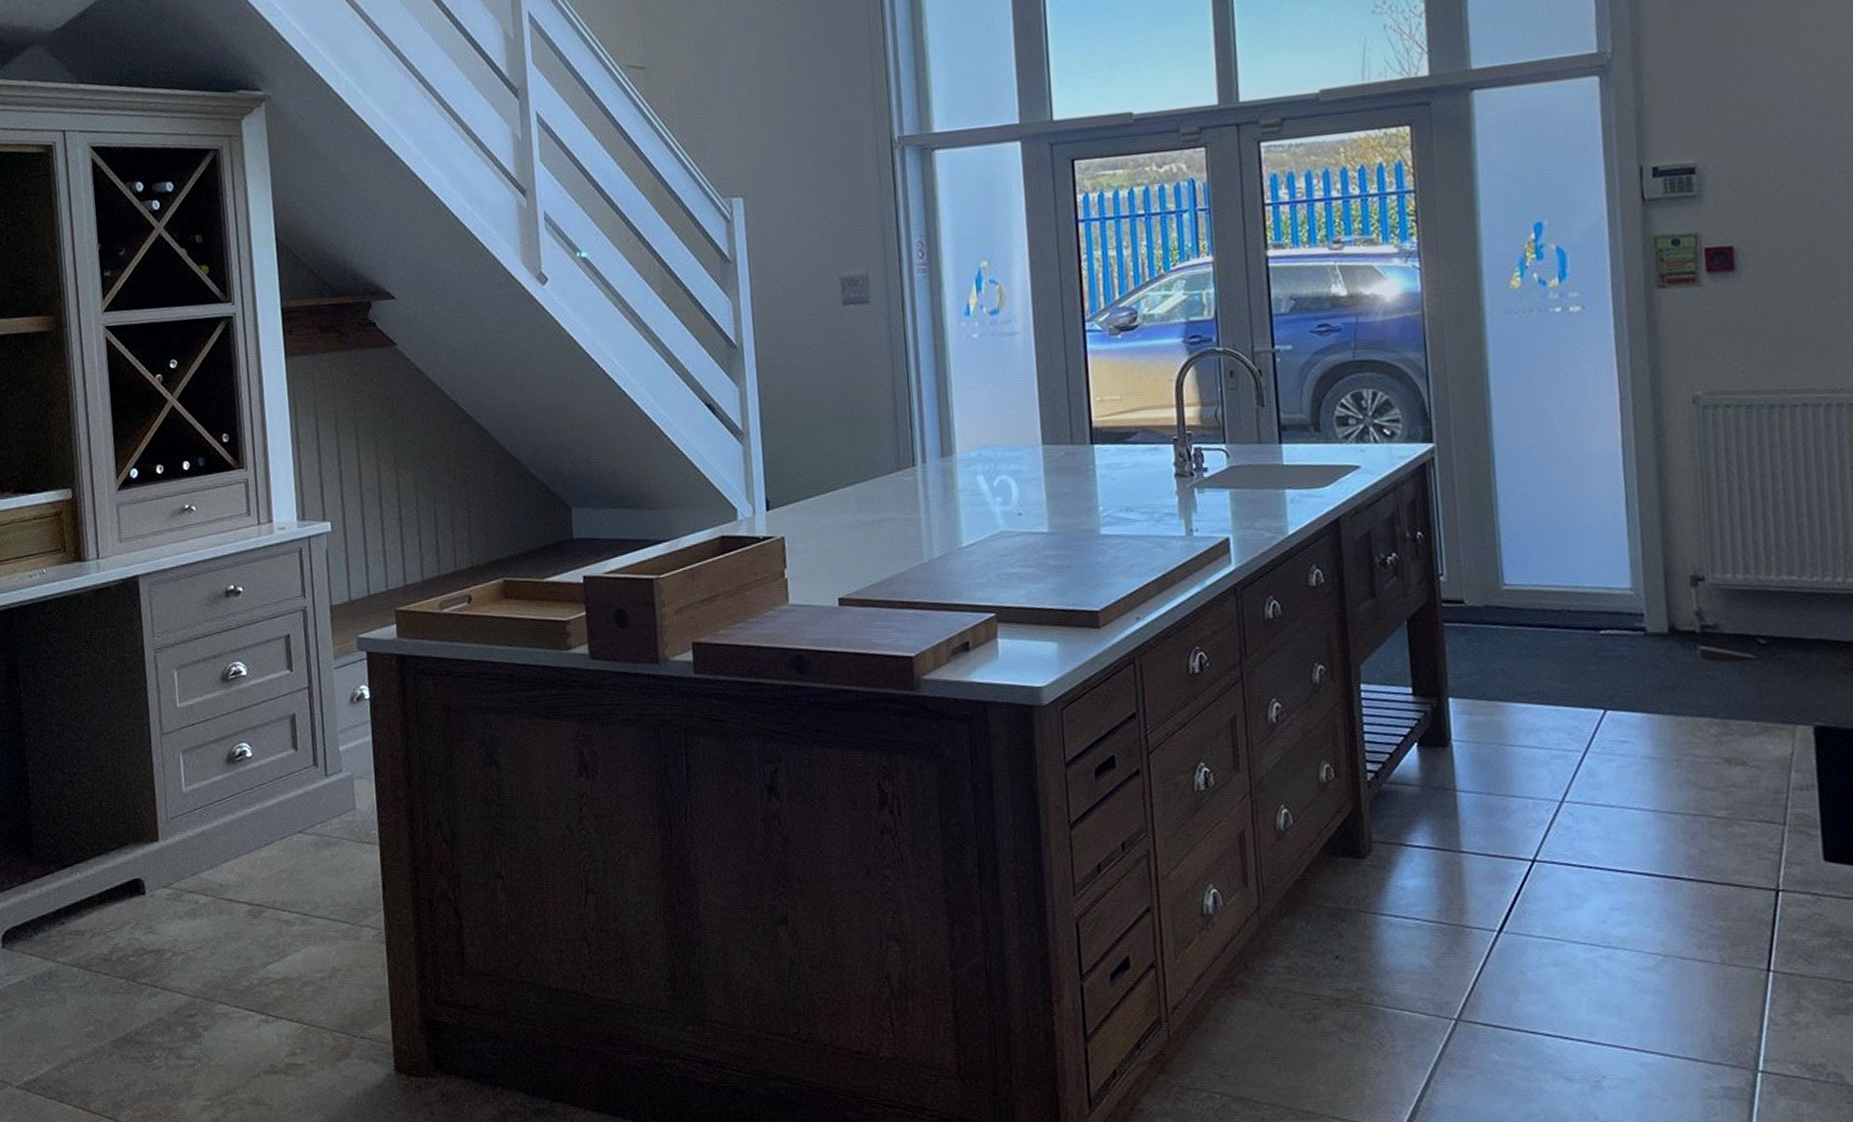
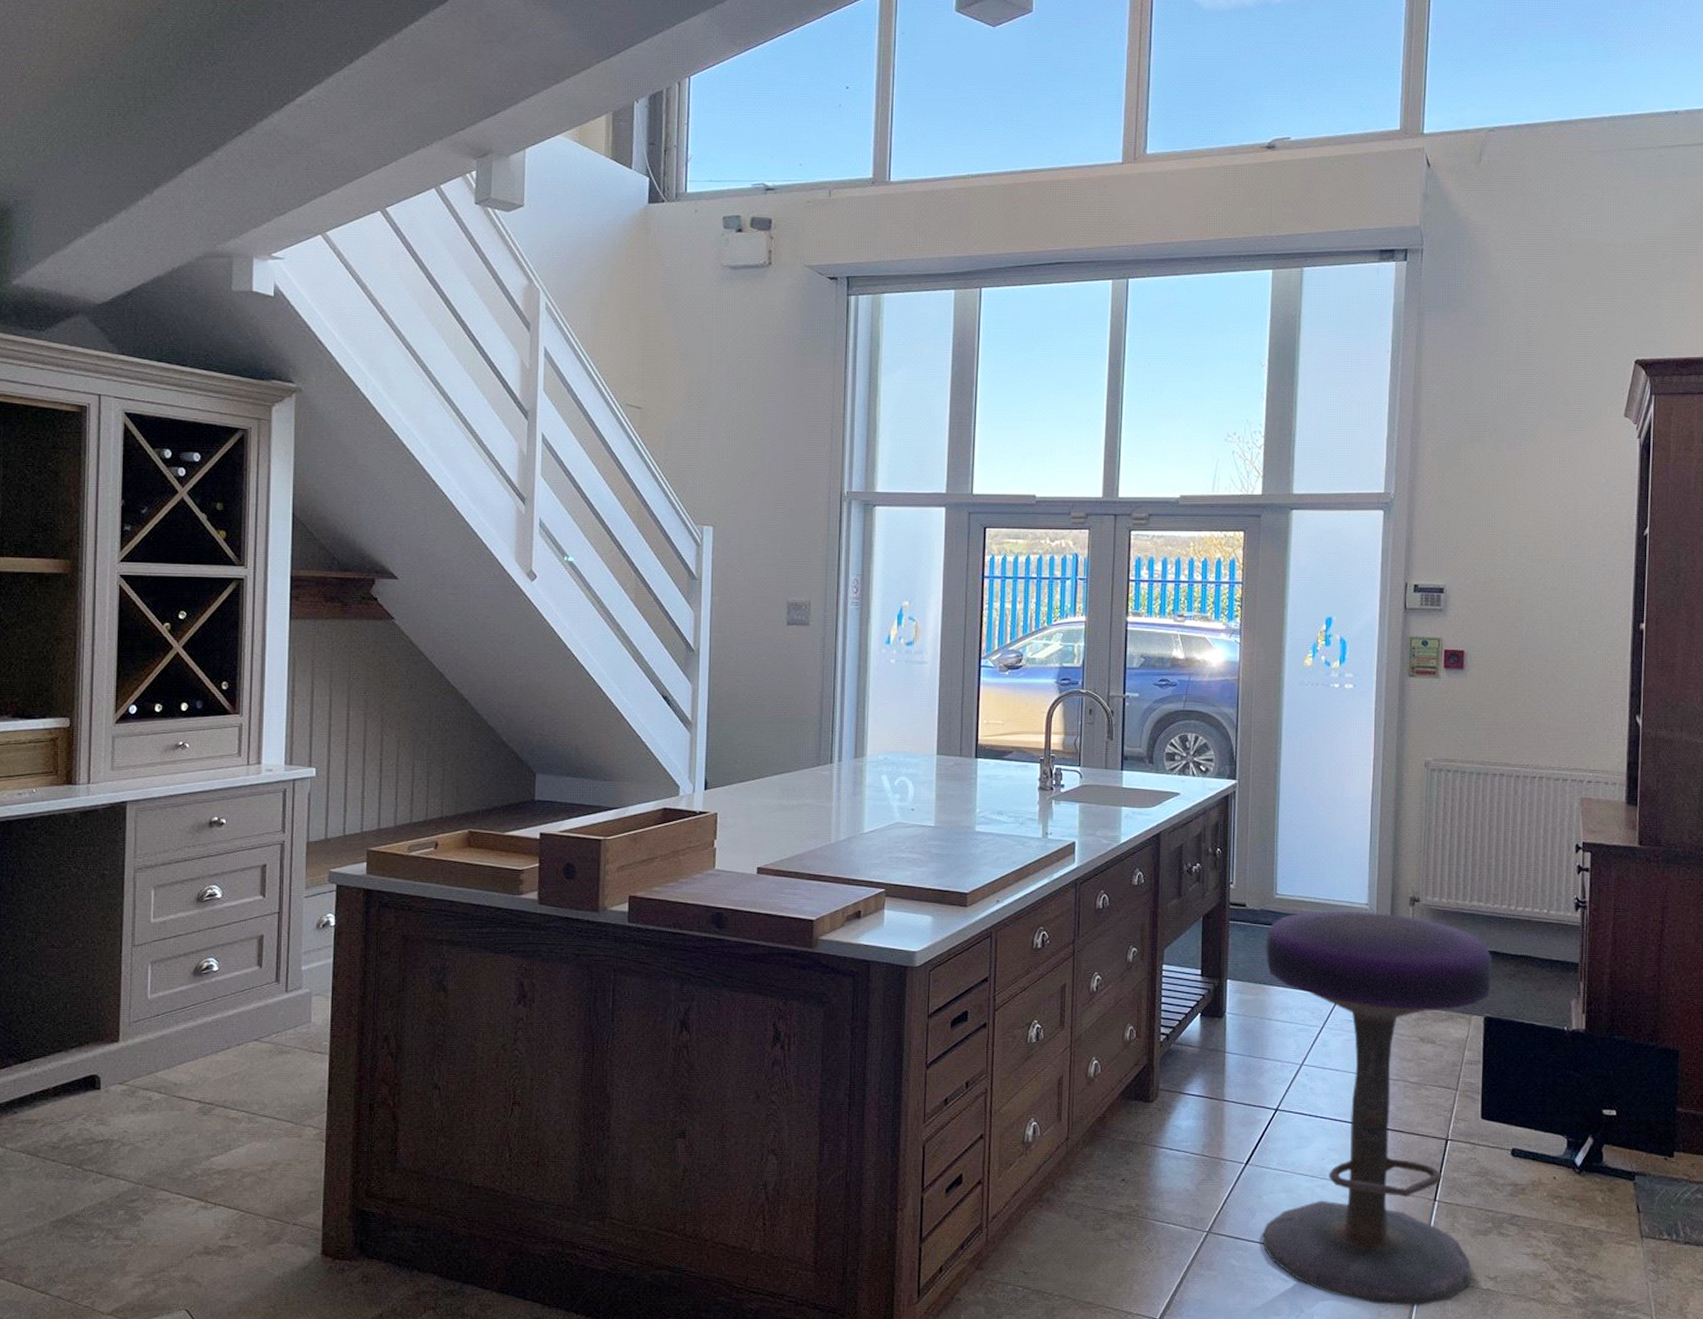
stool: none [1495,599,1833,1111] -> present [1262,911,1492,1307]

